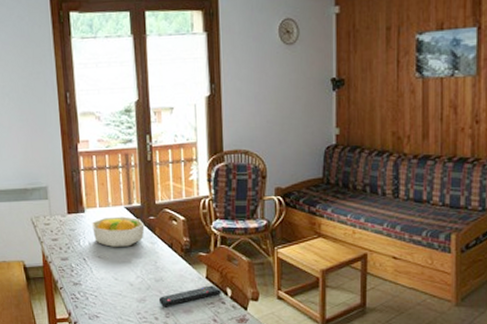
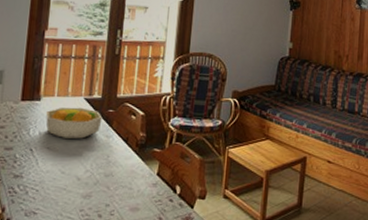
remote control: present [158,285,222,307] -> none [105,182,171,204]

